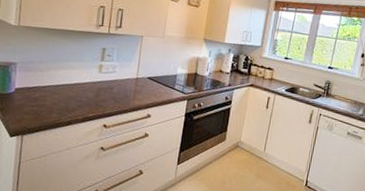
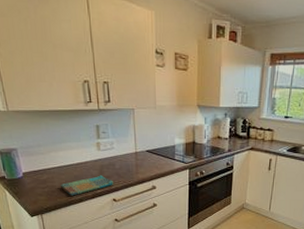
dish towel: none [51,98,109,118] -> present [61,175,114,196]

